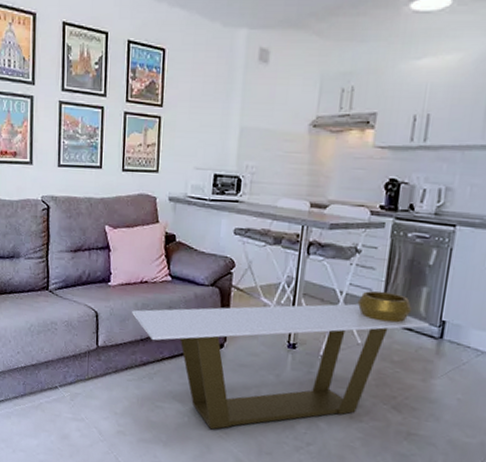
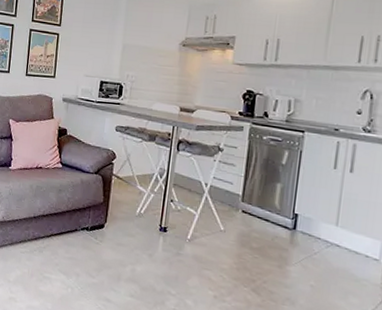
coffee table: present [132,303,429,430] -> none [27,191,283,301]
decorative bowl: present [357,291,413,323] -> none [220,184,269,214]

